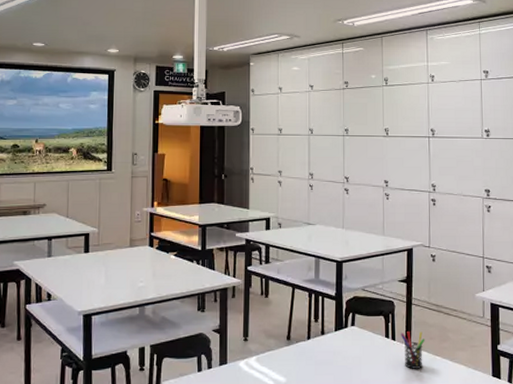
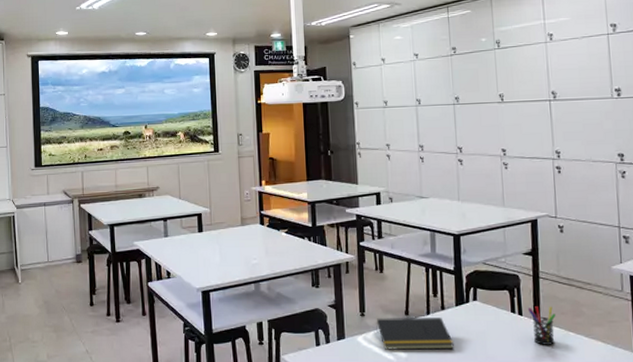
notepad: none [258,341,332,375] -> present [376,317,455,350]

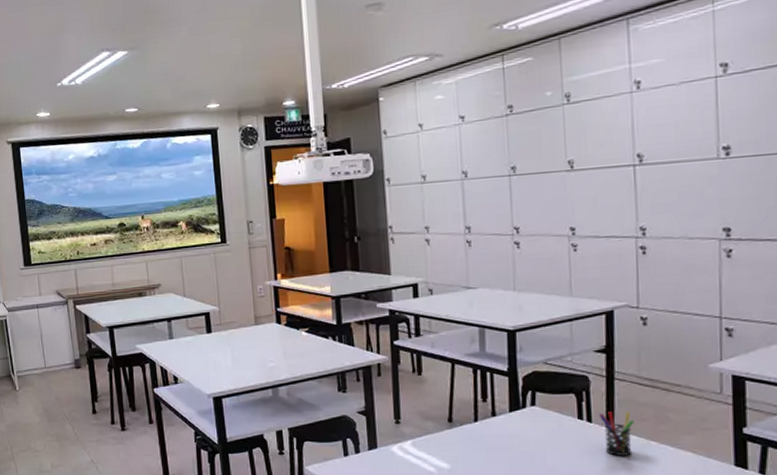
notepad: present [376,317,455,350] -> none [414,424,508,461]

